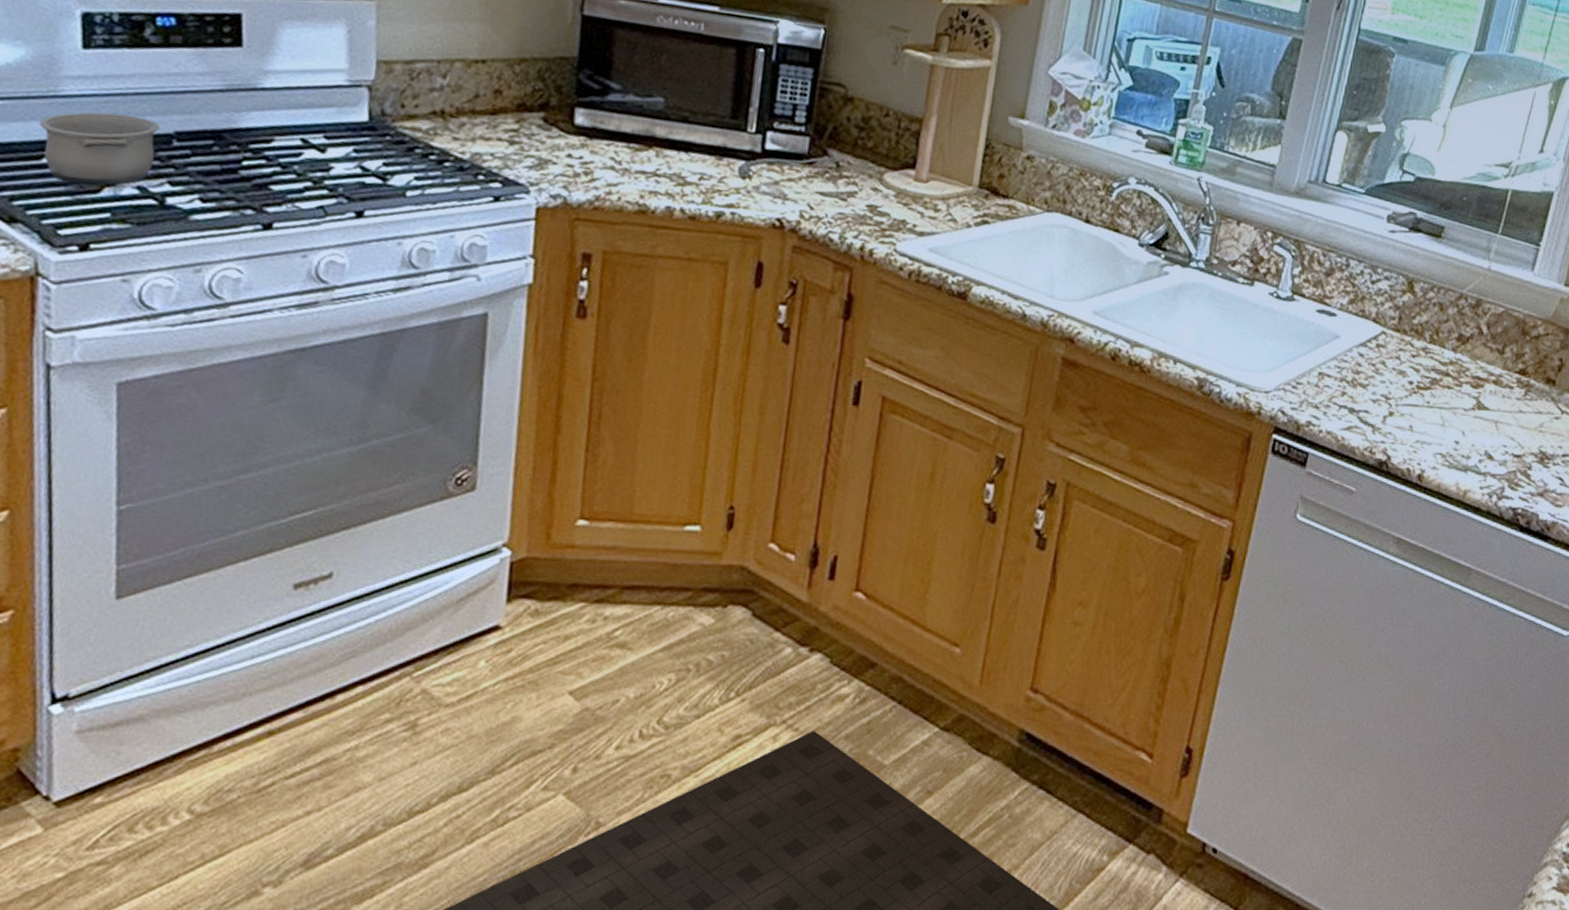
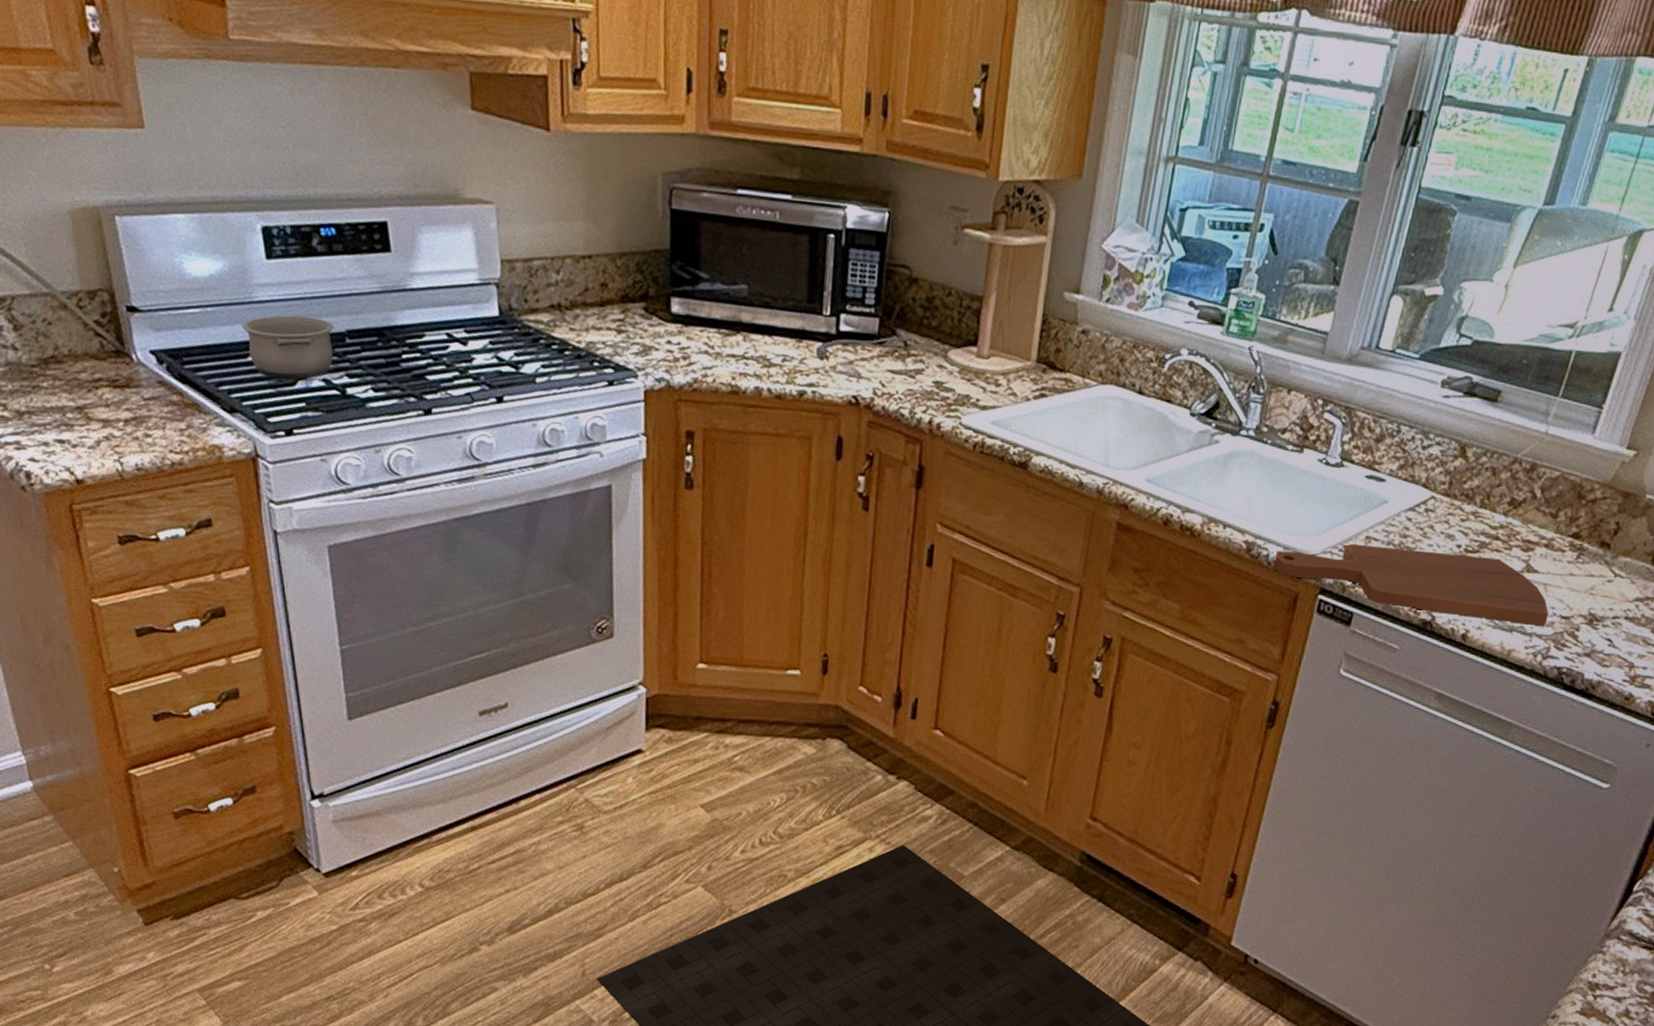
cutting board: none [1226,380,1501,465] -> present [1274,543,1549,626]

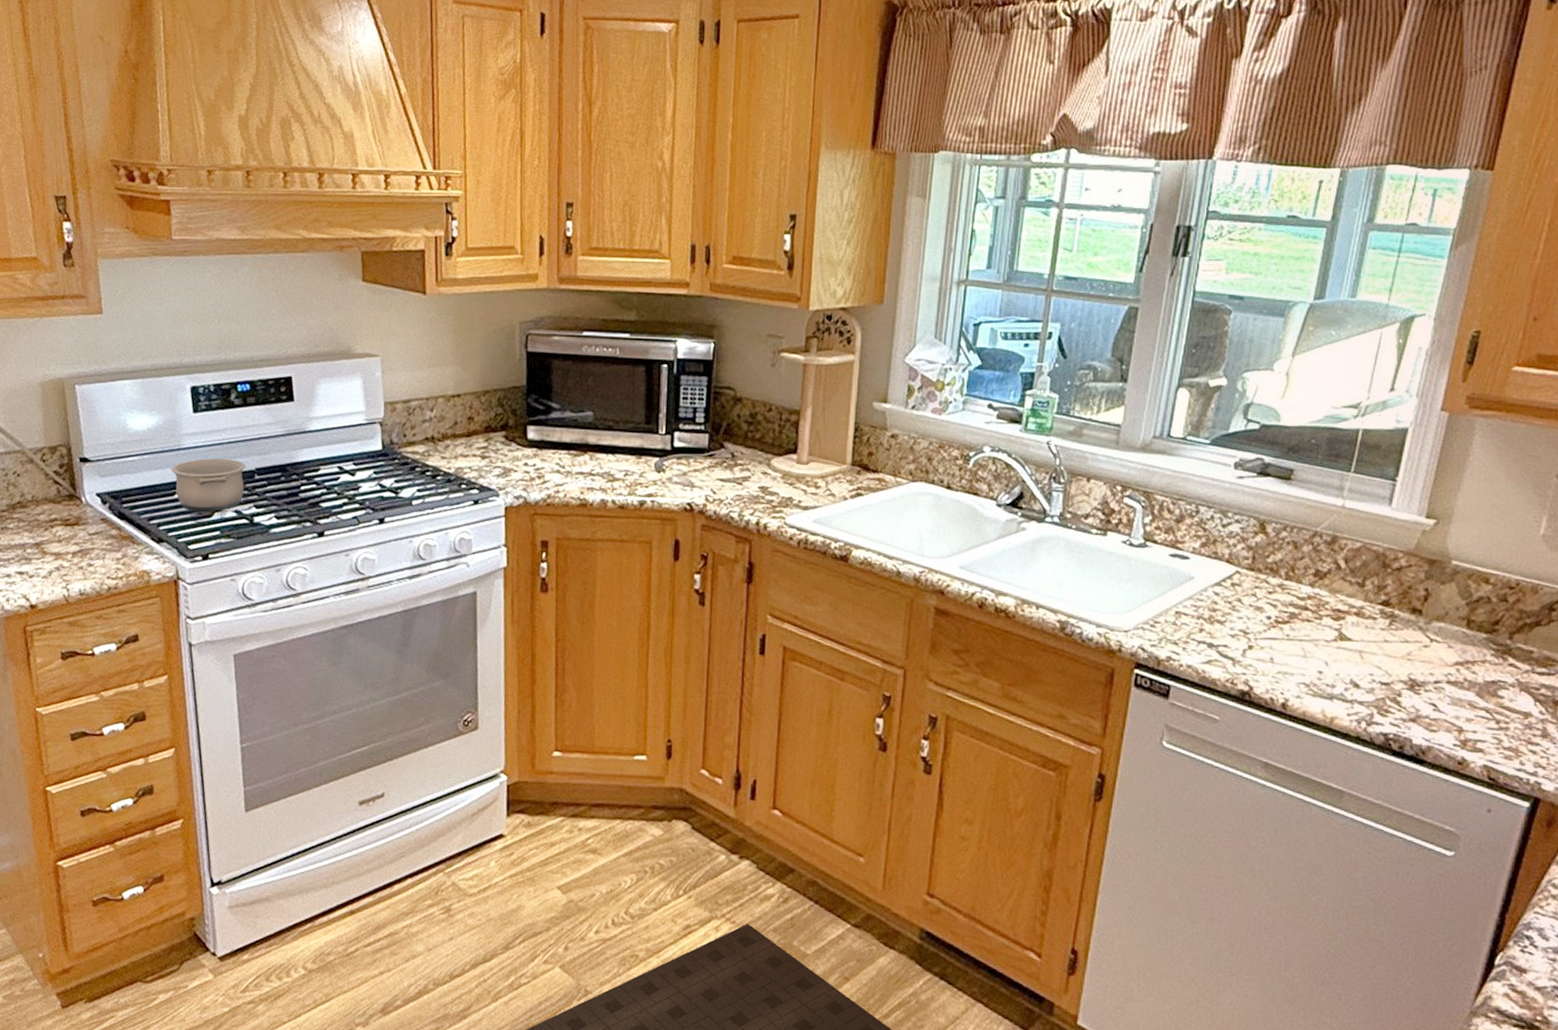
cutting board: present [1274,543,1549,626] -> none [1088,619,1368,693]

